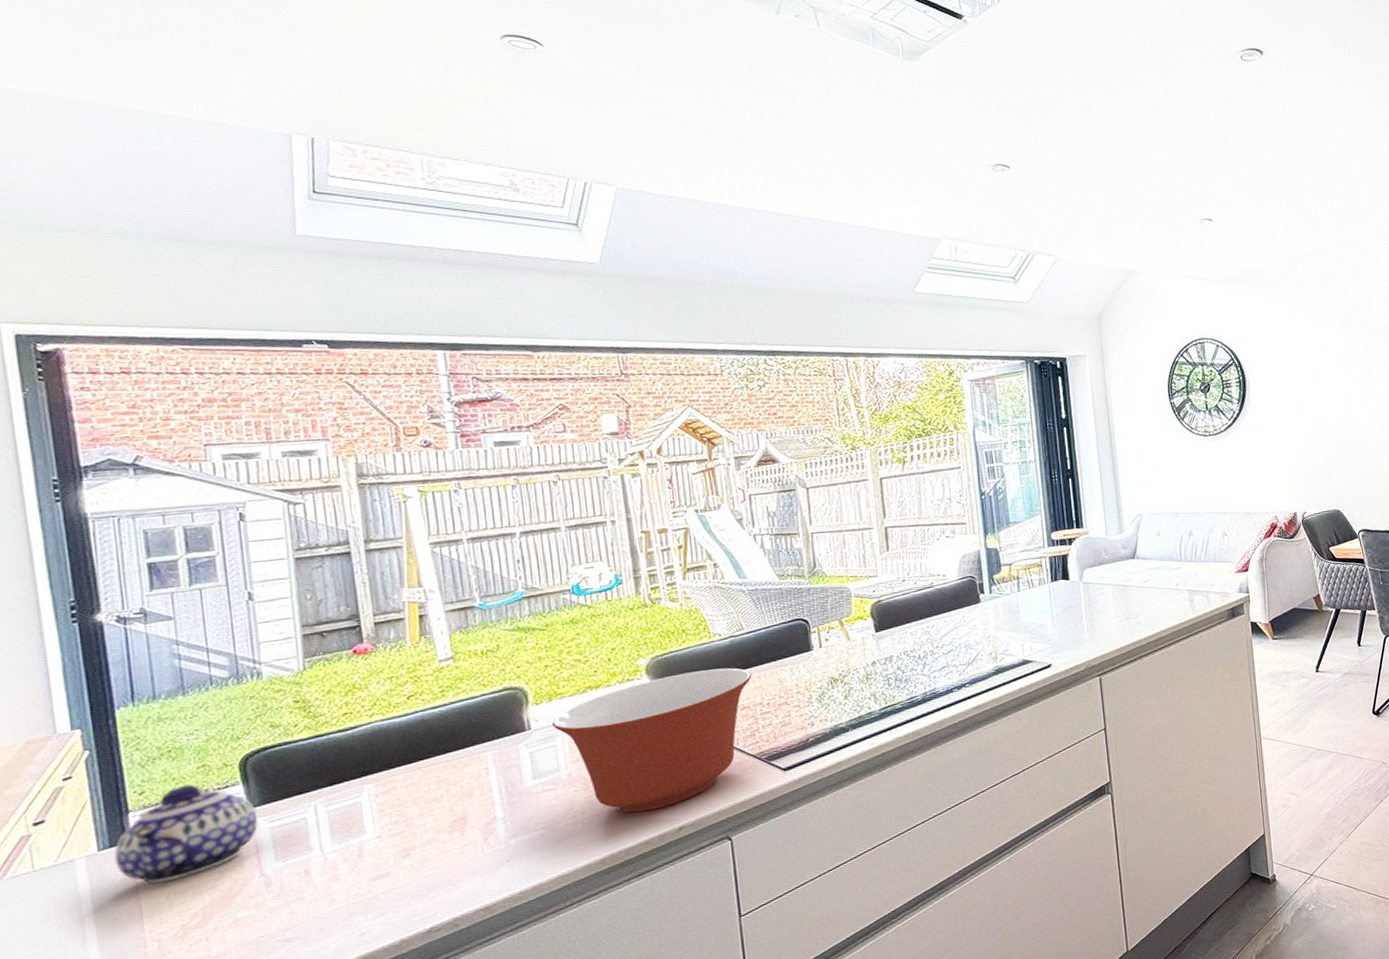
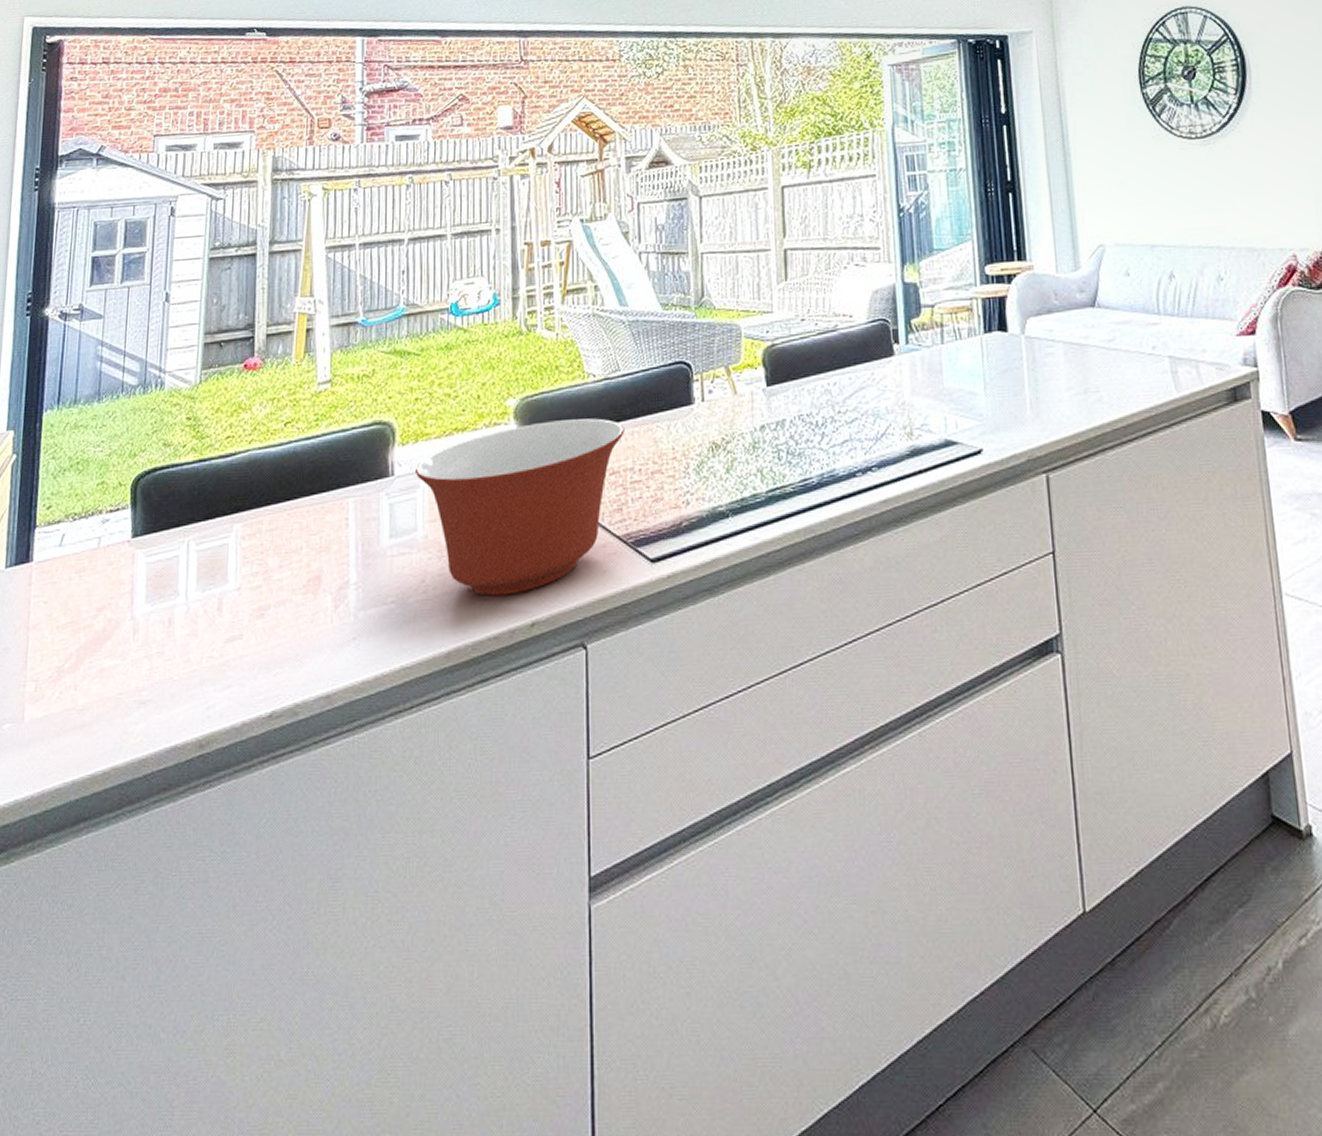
teapot: present [114,784,258,885] -> none [16,502,138,614]

